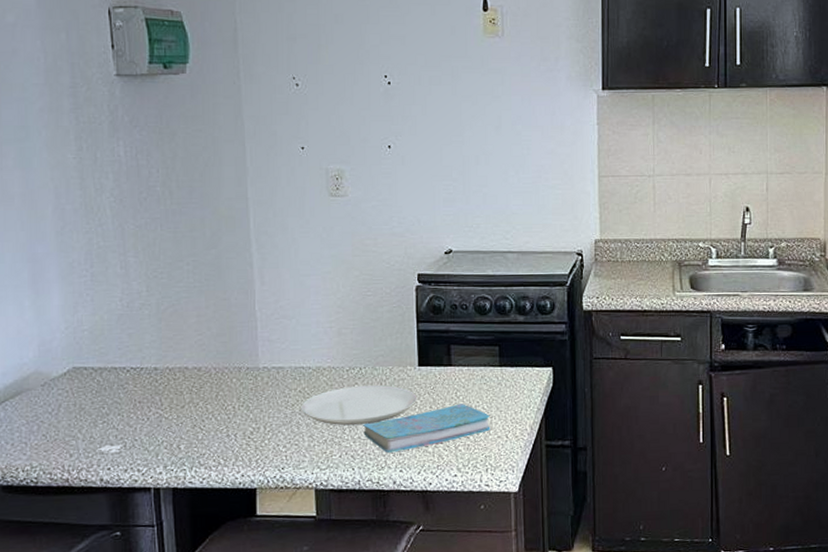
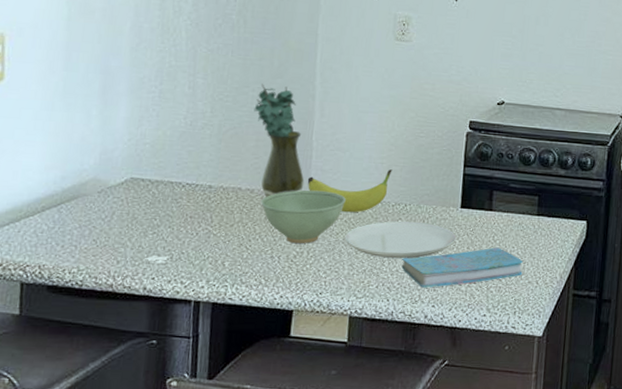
vase: none [191,256,252,374] -> present [254,84,305,197]
bowl: none [210,362,297,419] -> present [261,190,346,244]
fruit: none [255,333,343,382] -> present [307,169,393,213]

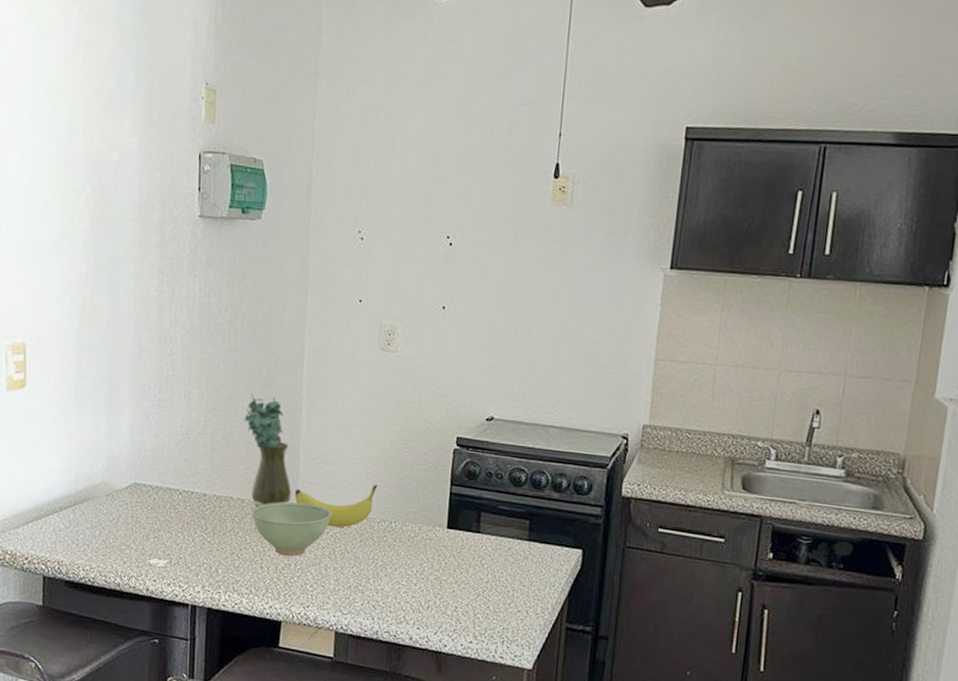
plate: present [344,221,457,259] -> none [330,538,443,578]
cover: present [401,247,524,288] -> none [386,571,513,610]

